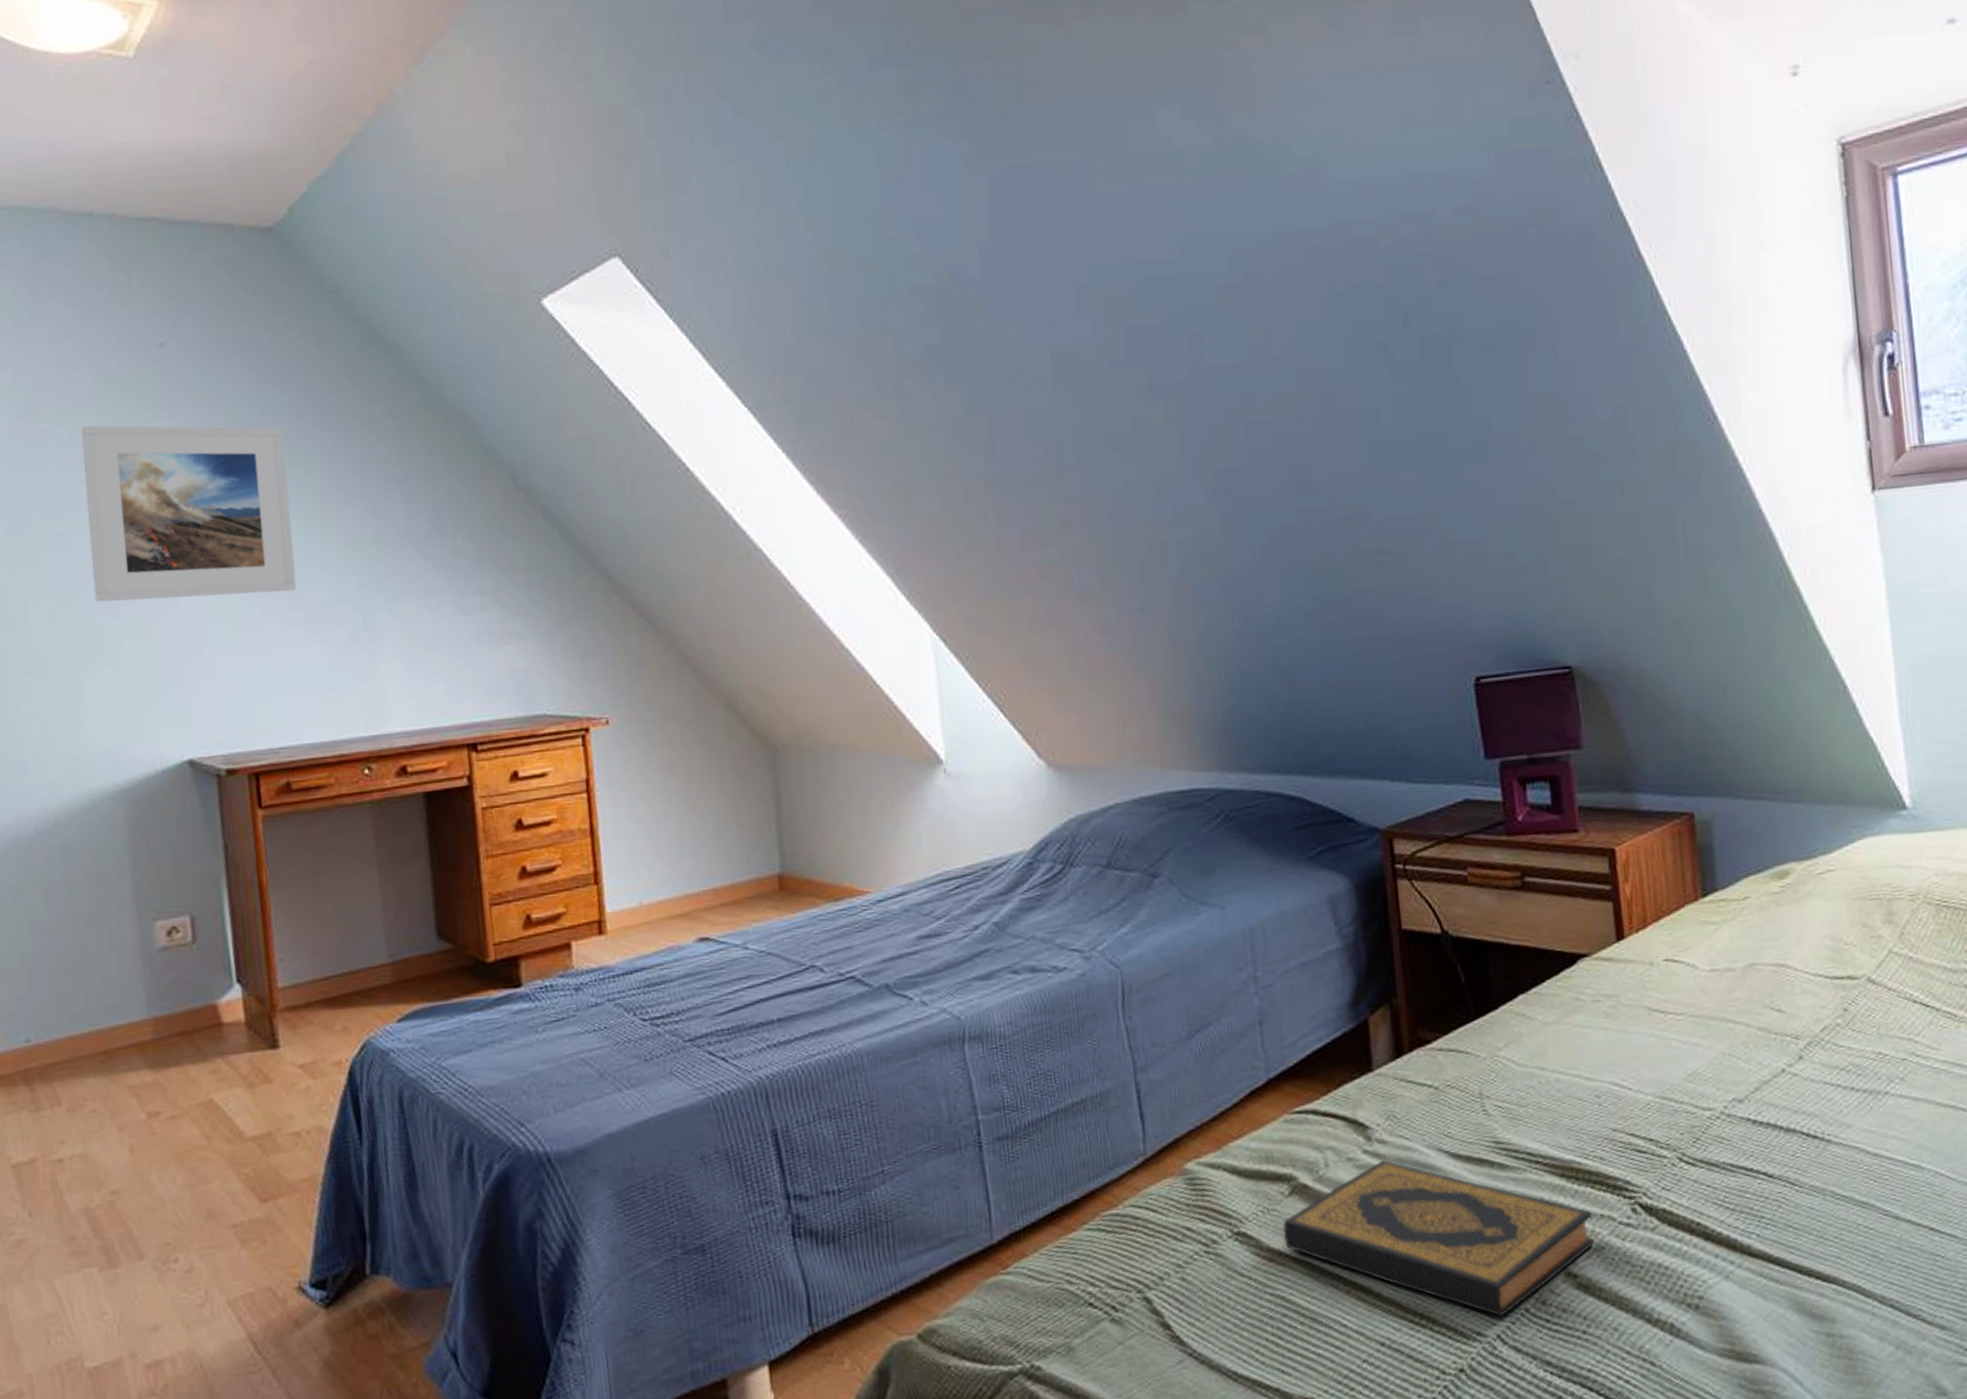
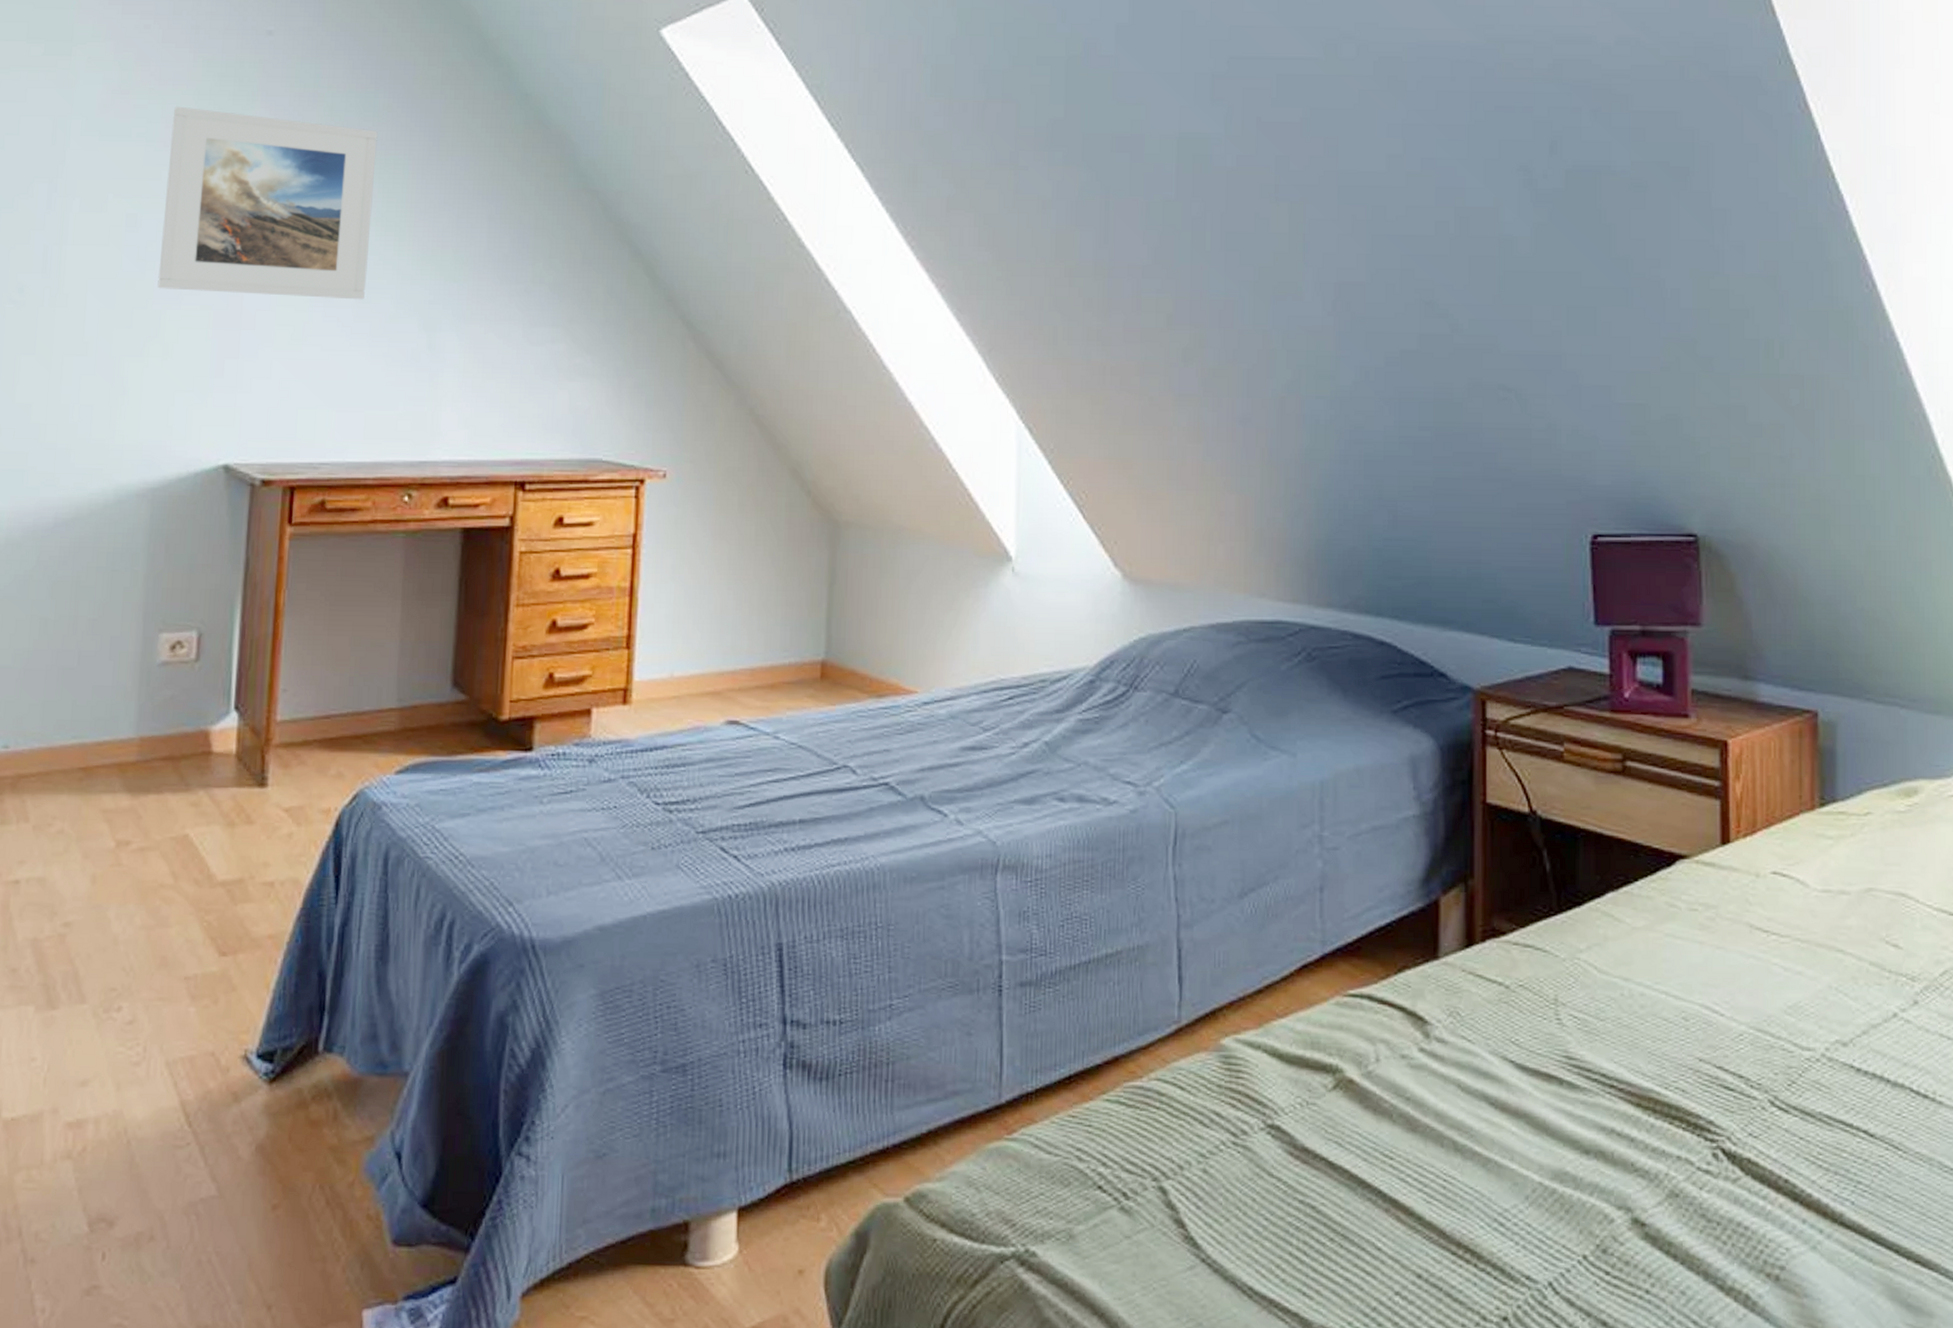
hardback book: present [1283,1159,1594,1317] -> none [1321,1061,1668,1262]

